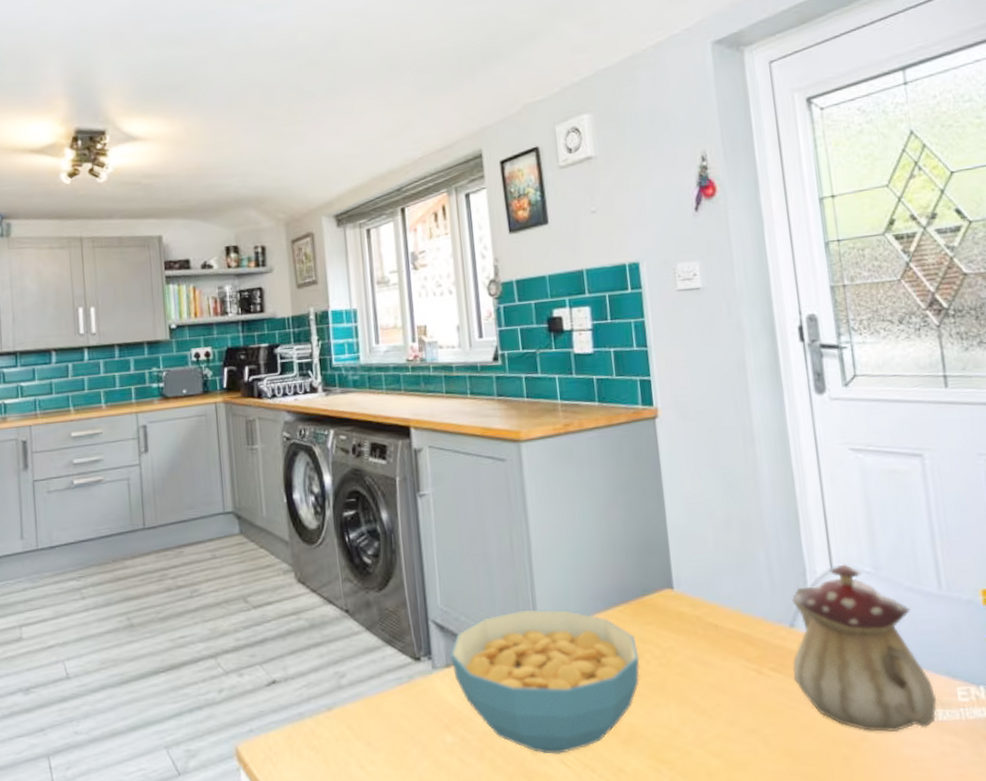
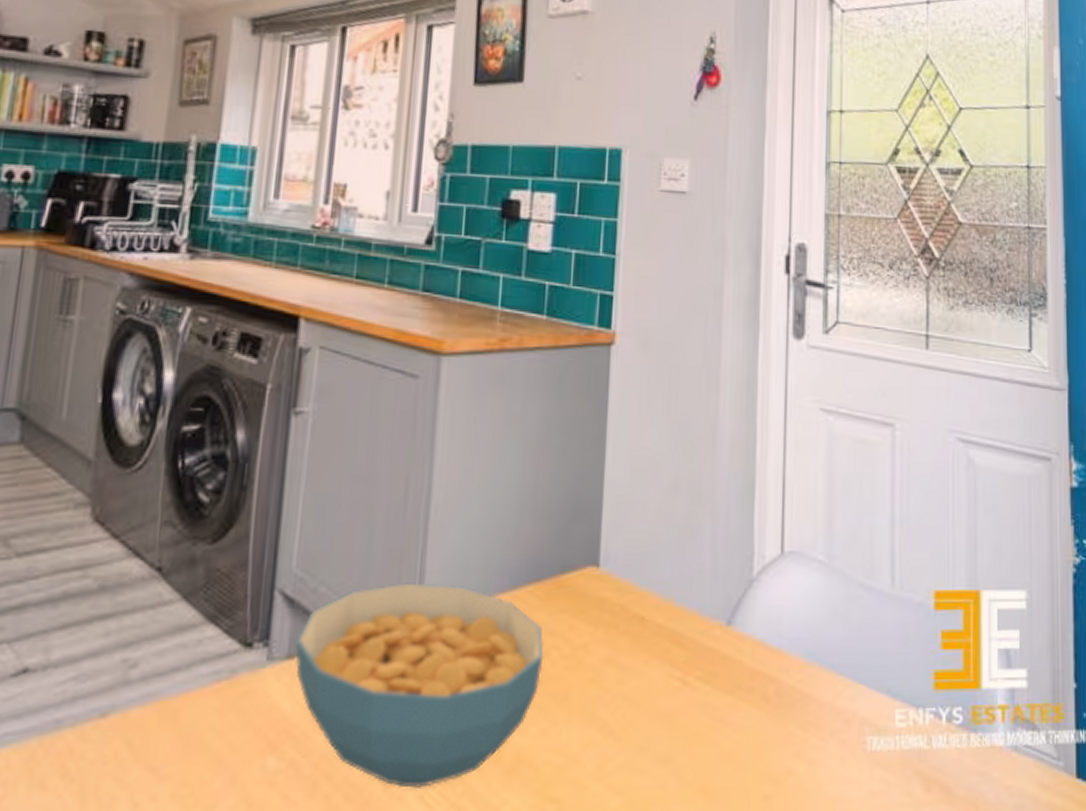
teapot: present [792,564,937,732] -> none [721,549,872,764]

